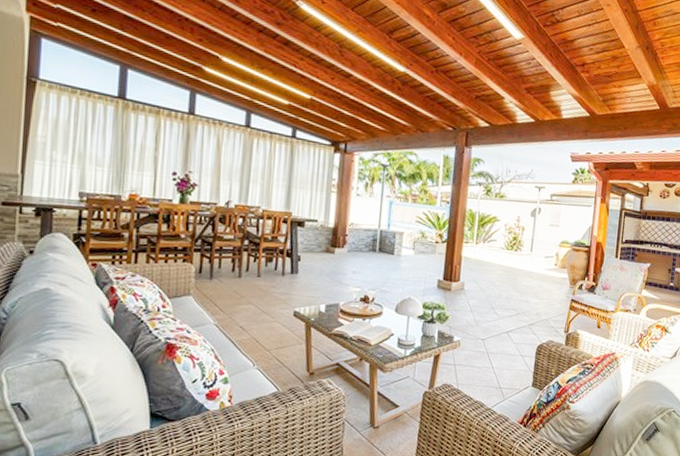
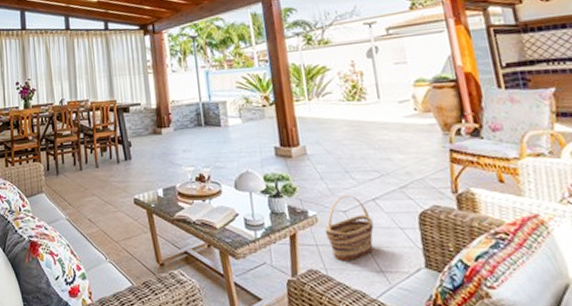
basket: none [464,326,503,379] -> present [324,194,374,262]

